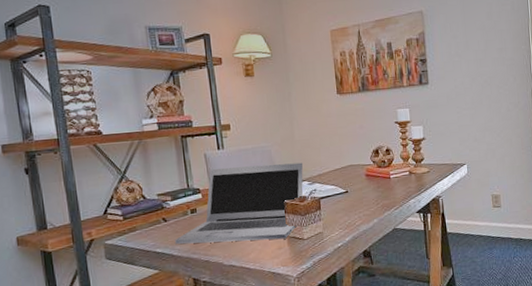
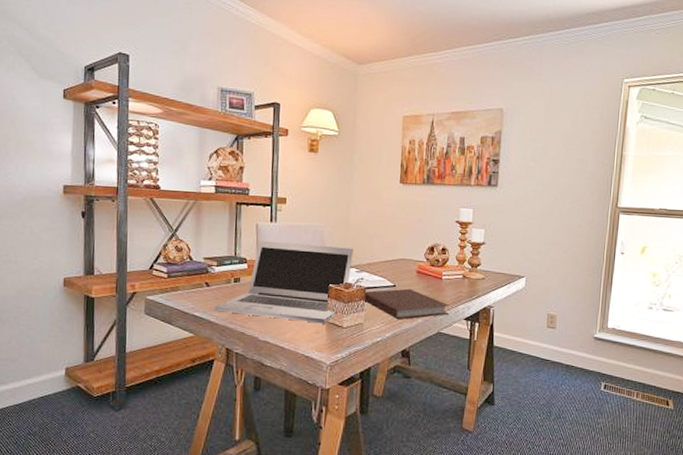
notebook: none [319,192,403,223] -> present [363,288,450,319]

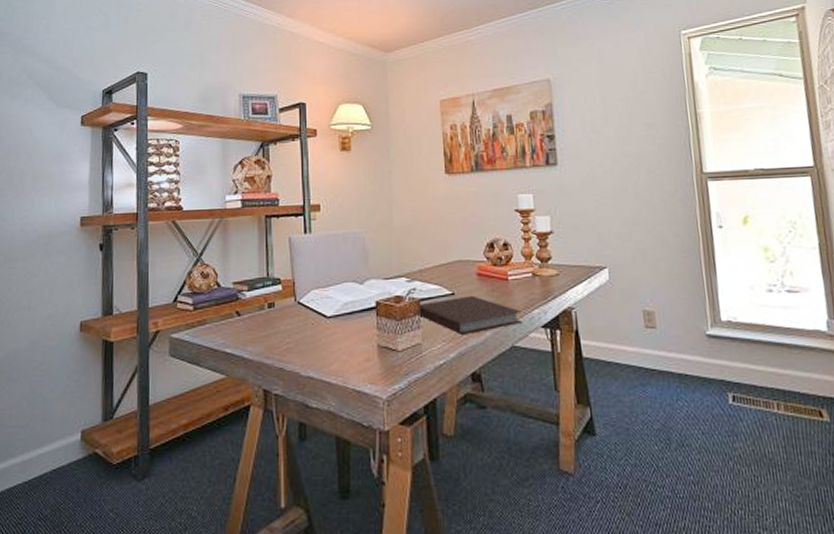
laptop: present [214,240,354,324] -> none [247,254,402,349]

